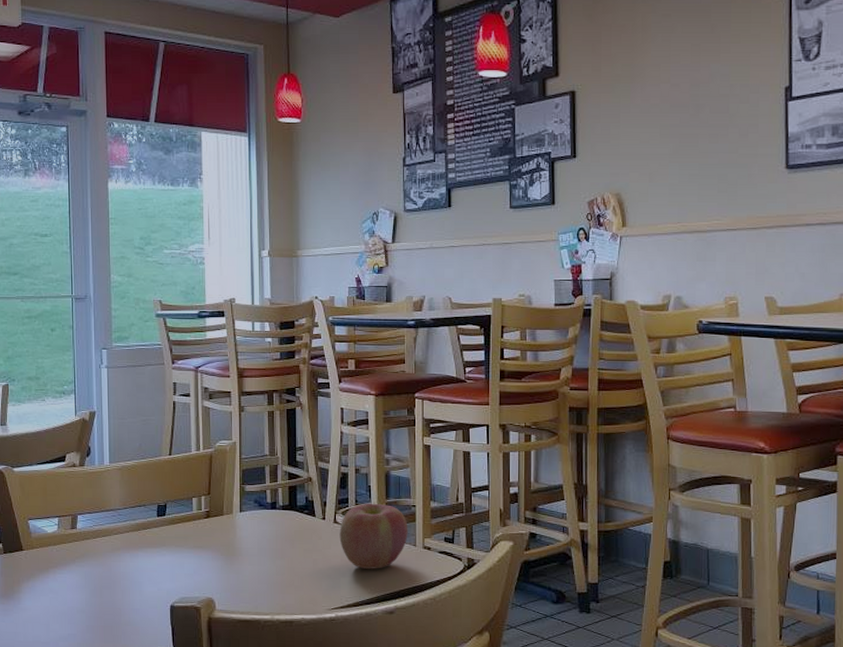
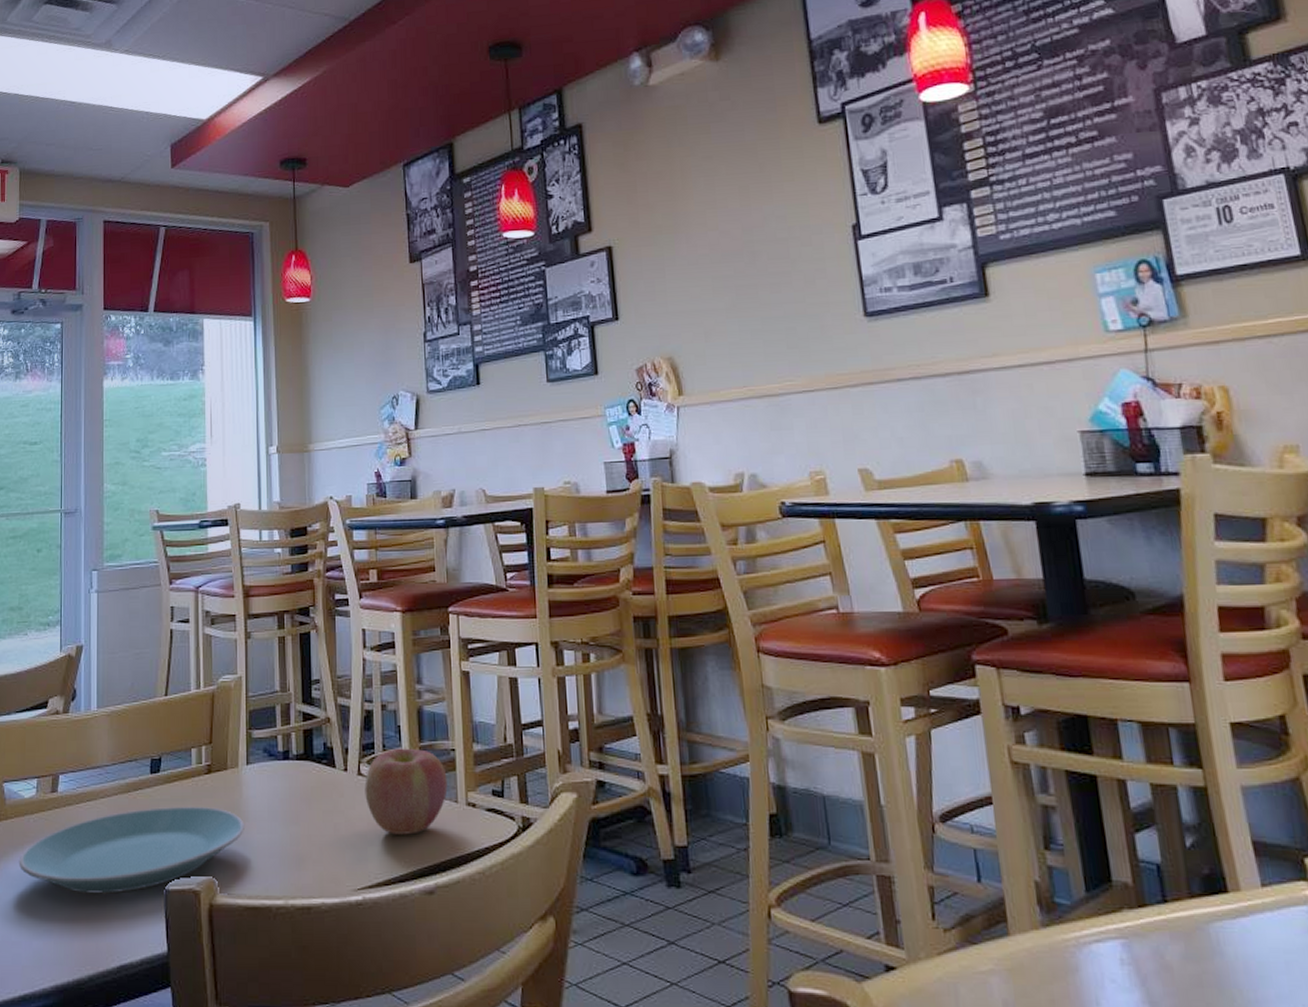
plate: none [44,543,238,608] -> present [18,807,244,894]

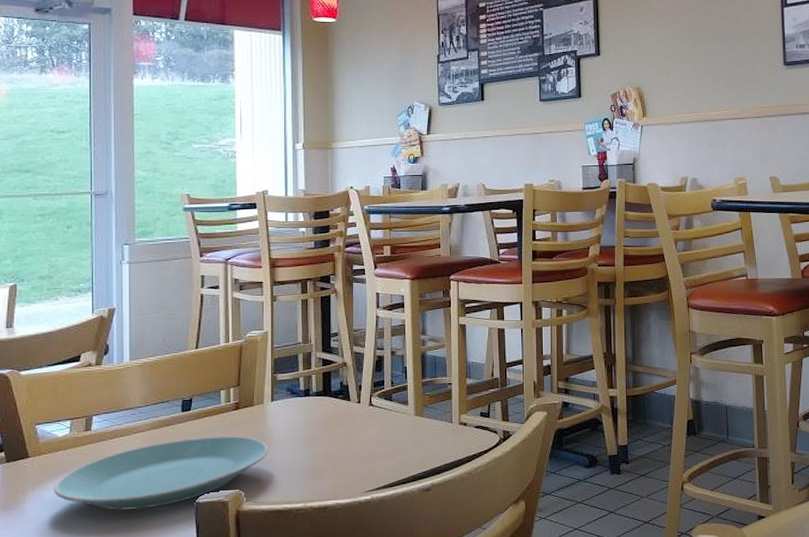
apple: present [364,748,448,835] -> none [375,383,444,449]

